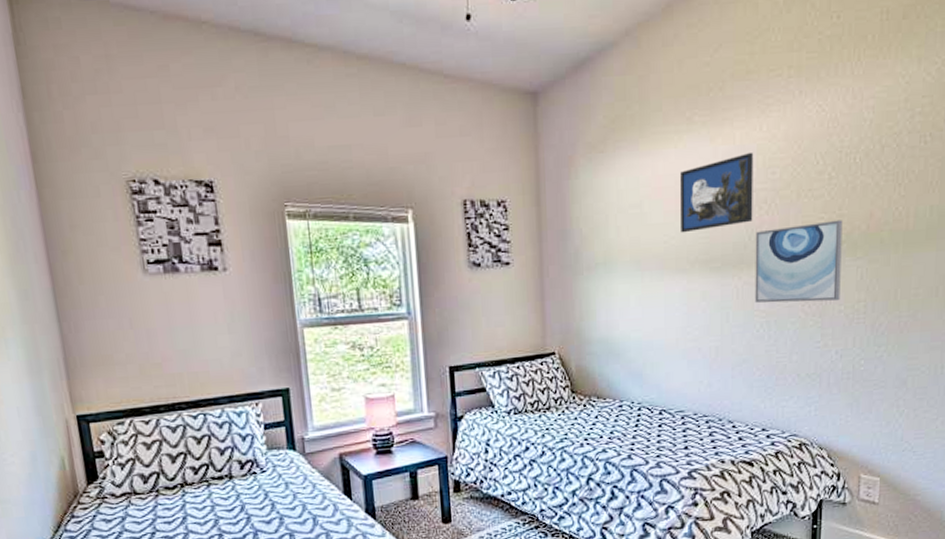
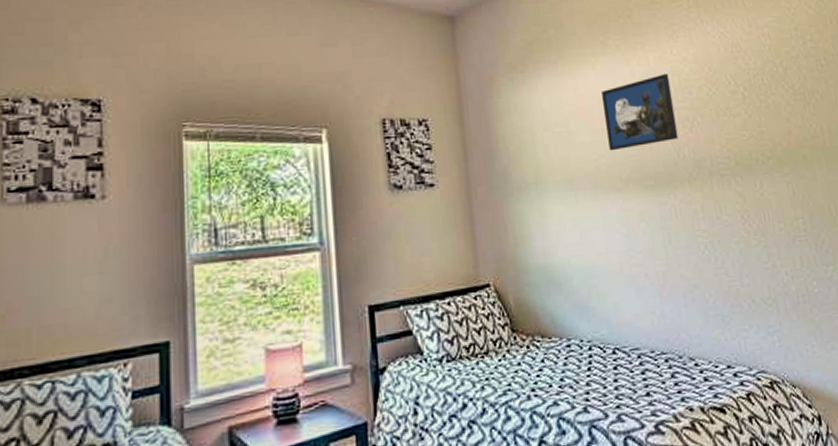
wall art: present [754,220,843,303] -> none [683,137,778,222]

